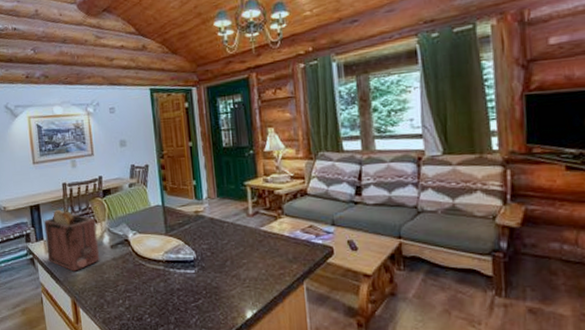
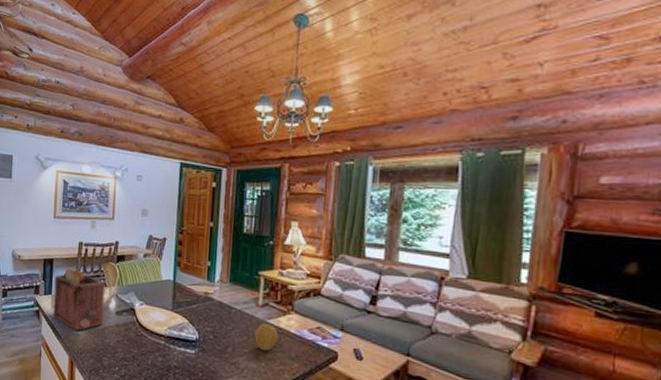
fruit: none [250,231,274,259] -> present [255,323,279,351]

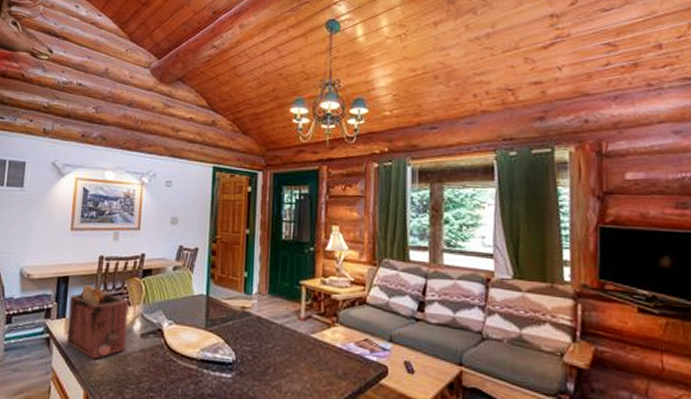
fruit: present [255,323,279,351] -> none [298,338,324,370]

